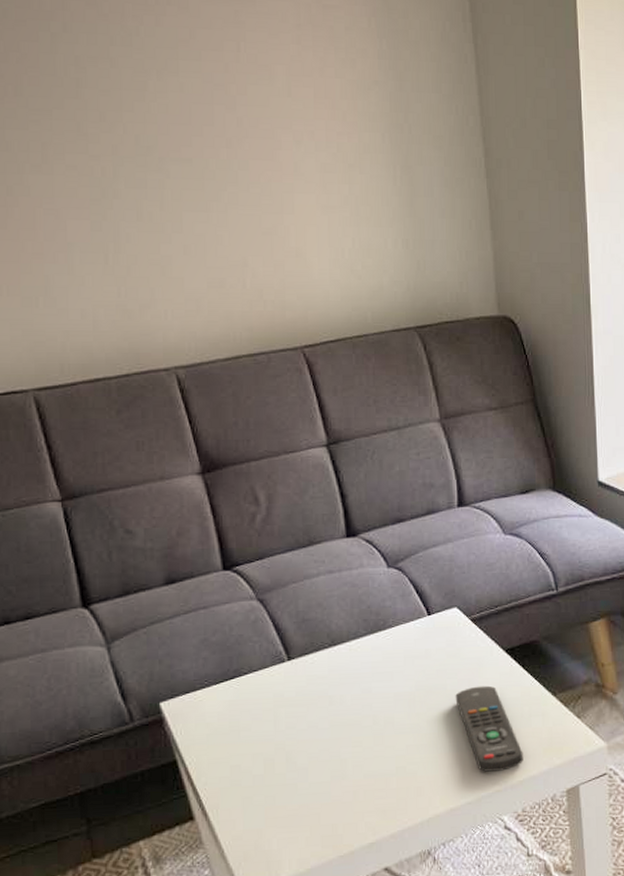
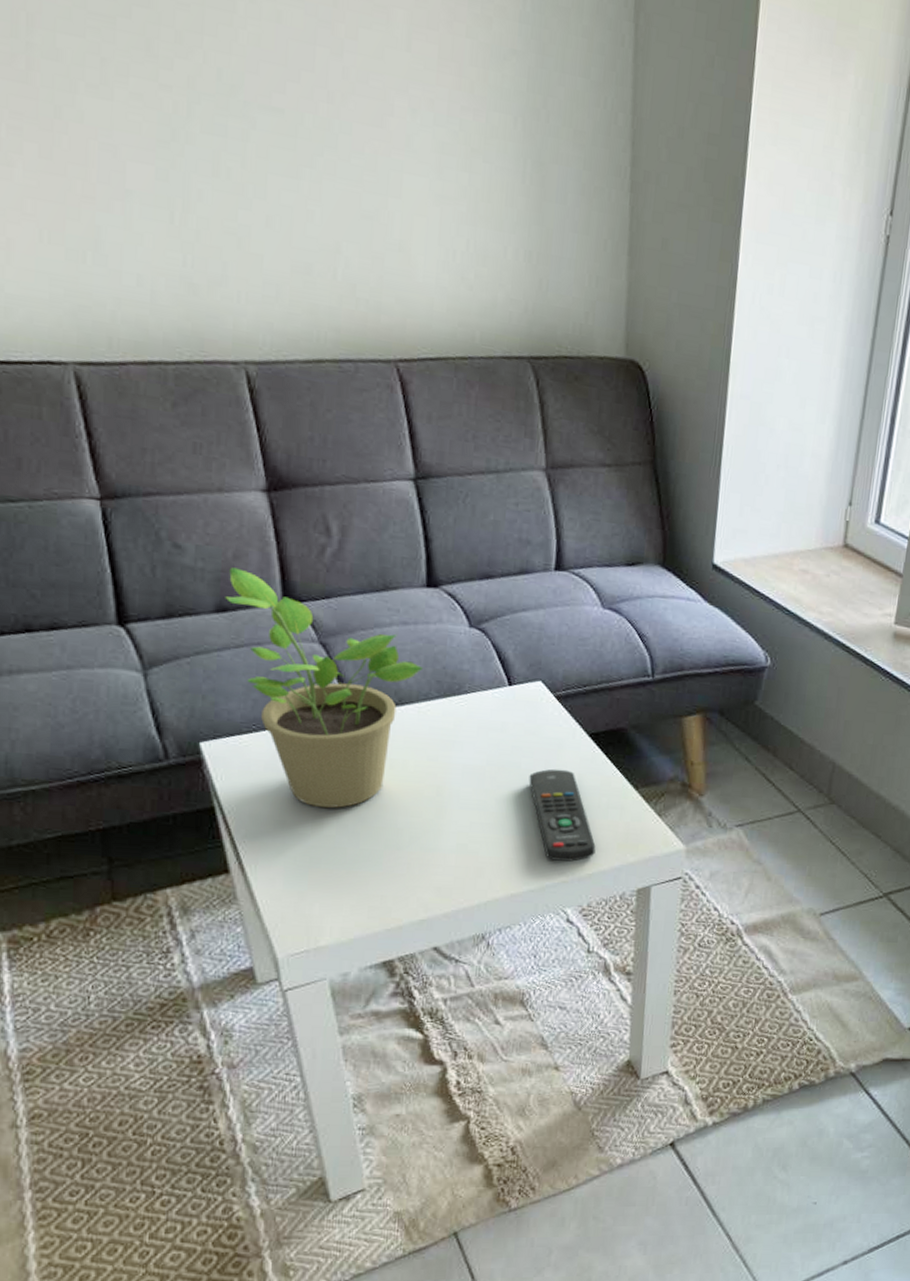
potted plant: none [172,544,350,749] -> present [225,567,422,809]

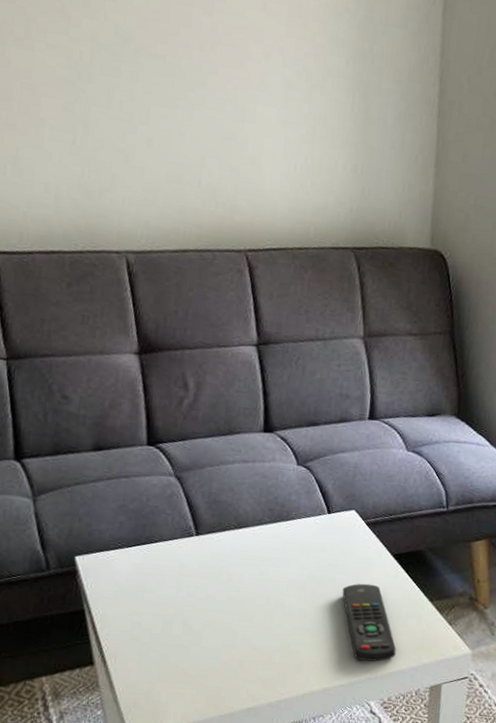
potted plant: present [225,567,422,809] -> none [101,415,258,613]

